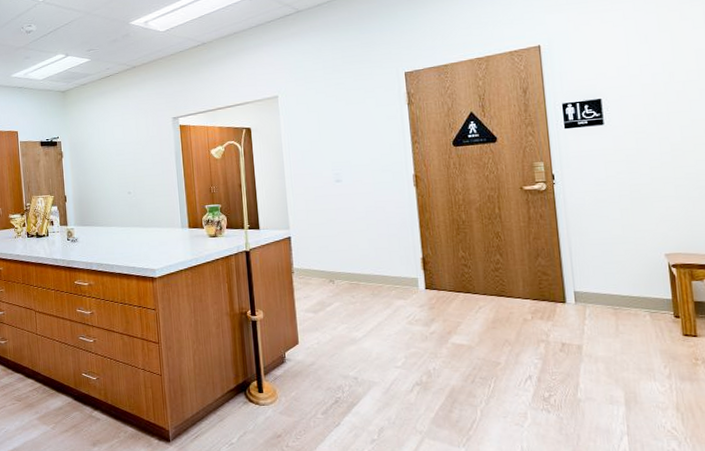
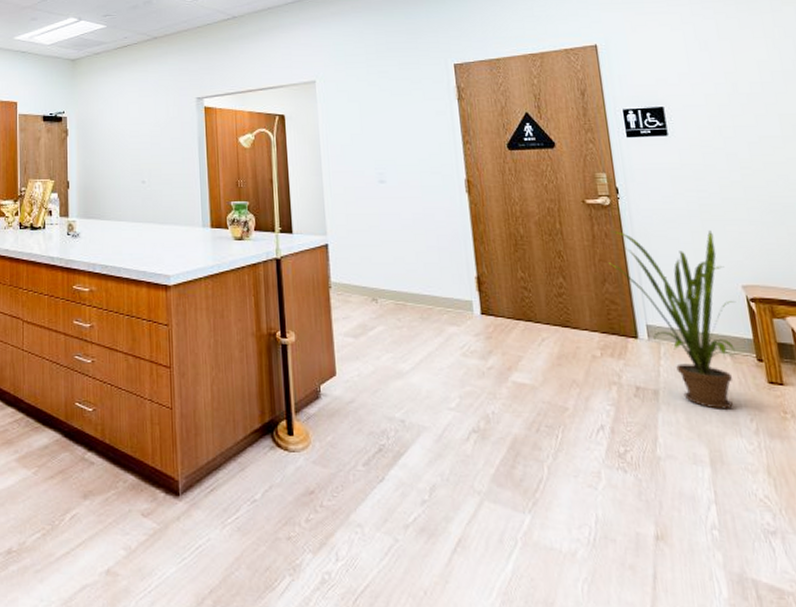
house plant: none [541,207,659,359] -> present [608,230,736,409]

